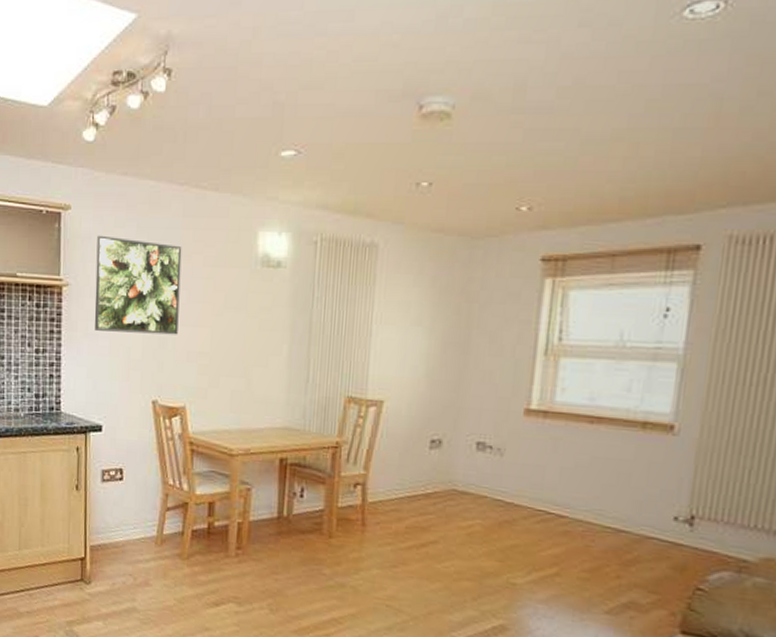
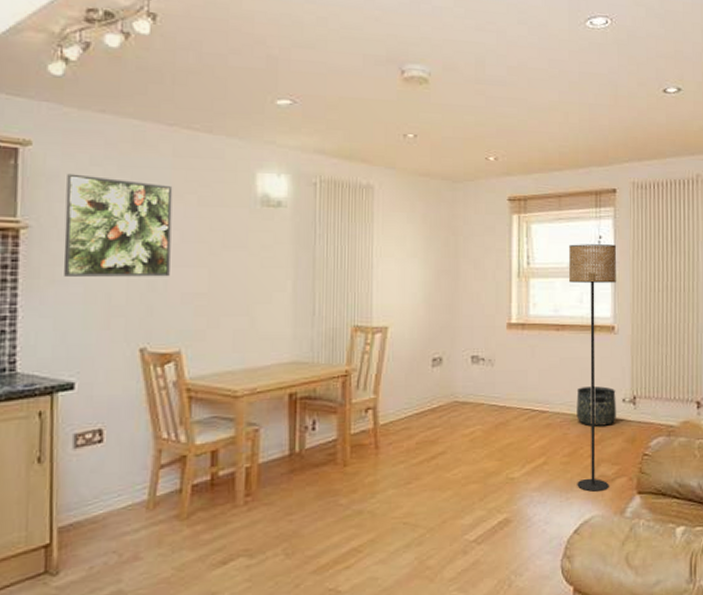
floor lamp: none [596,317,692,621] -> present [569,244,617,492]
basket: none [605,494,666,546] -> present [576,386,616,426]

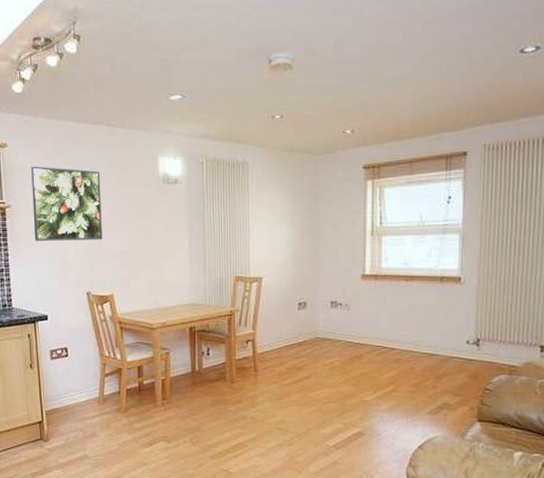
floor lamp: present [569,244,617,492] -> none [419,204,466,416]
basket: present [576,386,616,426] -> none [423,329,460,363]

